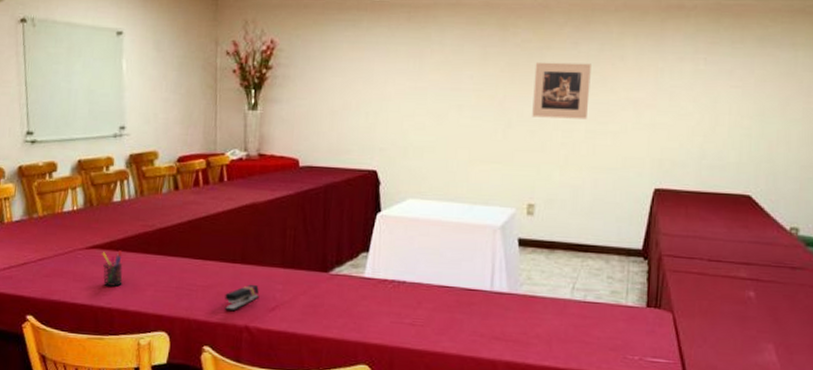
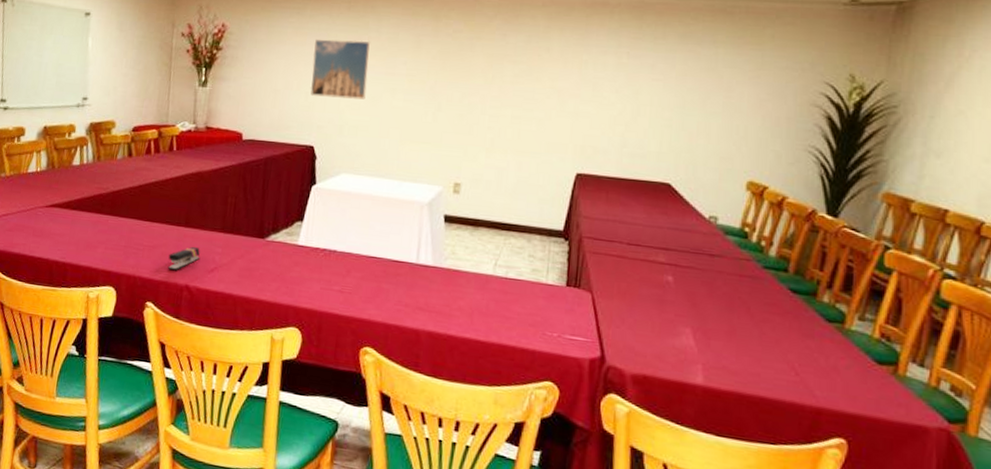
pen holder: present [102,250,123,287] -> none [59,209,78,243]
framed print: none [370,53,433,118] -> present [310,39,370,100]
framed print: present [532,62,591,119] -> none [461,51,519,106]

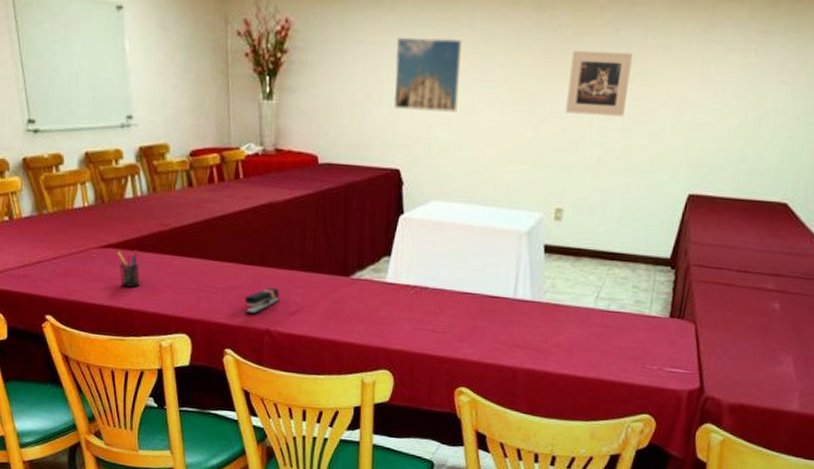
pen holder: none [59,209,78,243] -> present [117,250,140,288]
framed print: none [461,51,519,106] -> present [565,50,633,117]

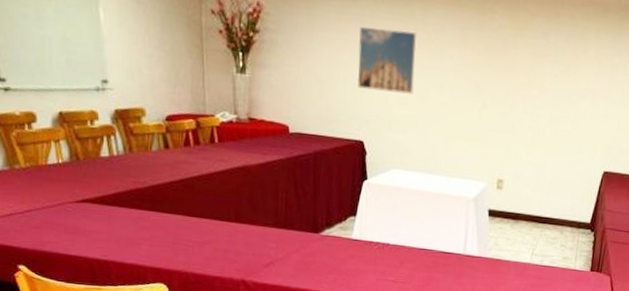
pen holder: present [117,250,140,288] -> none [93,205,117,240]
stapler: present [244,287,280,315] -> none [220,241,255,266]
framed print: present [565,50,633,117] -> none [504,48,558,106]

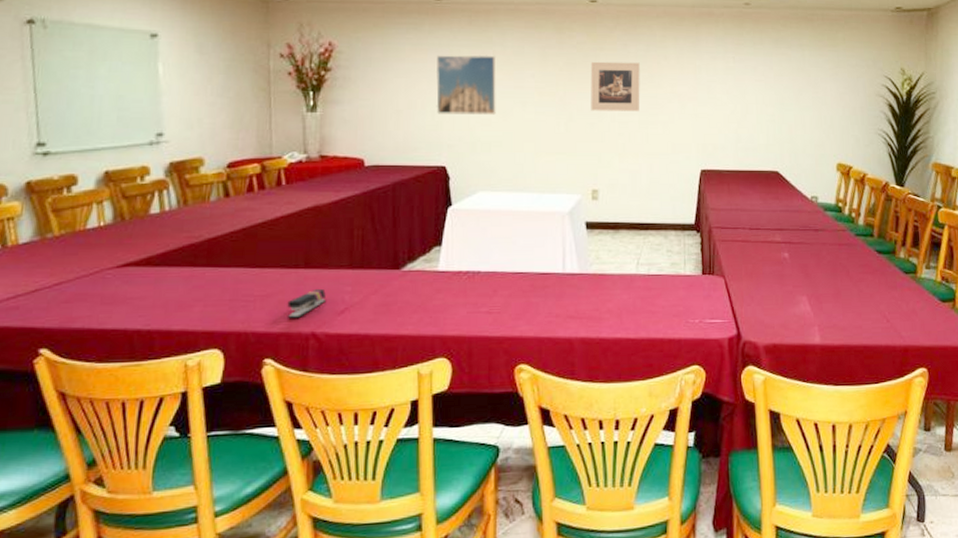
stapler: none [220,241,255,266] -> present [287,288,327,319]
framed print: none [504,48,558,106] -> present [590,61,640,112]

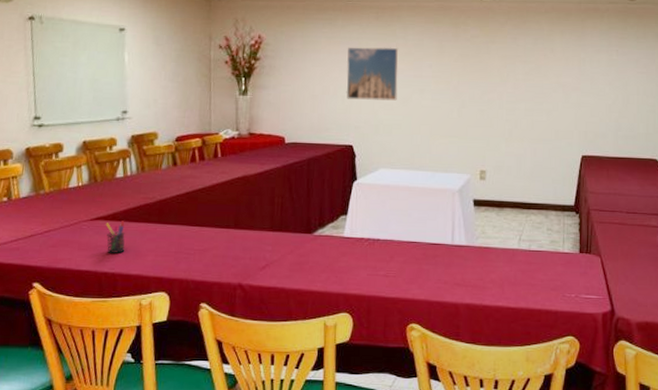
pen holder: none [137,266,164,306] -> present [105,221,125,253]
stapler: present [287,288,327,319] -> none [219,246,252,271]
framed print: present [590,61,640,112] -> none [481,53,528,100]

